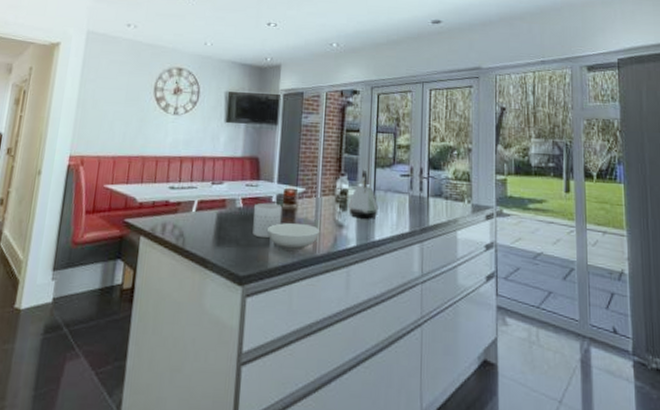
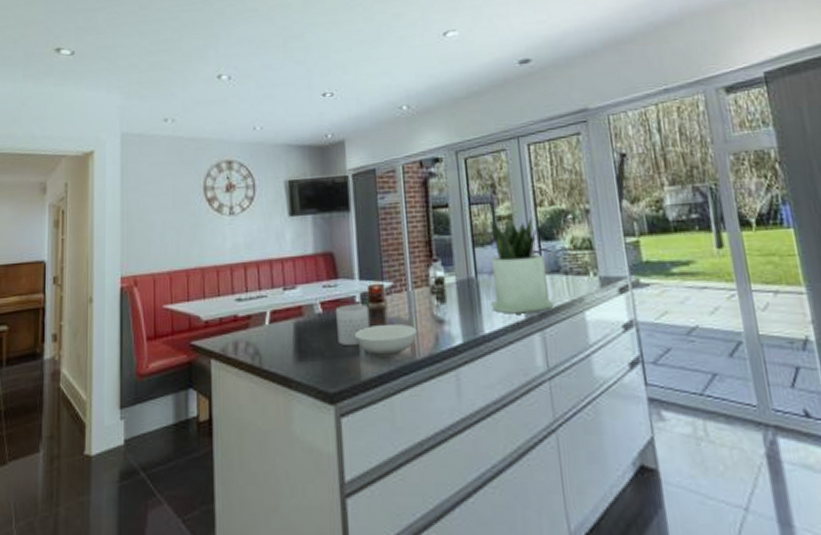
kettle: present [347,169,379,219] -> none [446,251,484,310]
planter: none [382,148,435,228] -> present [489,217,556,314]

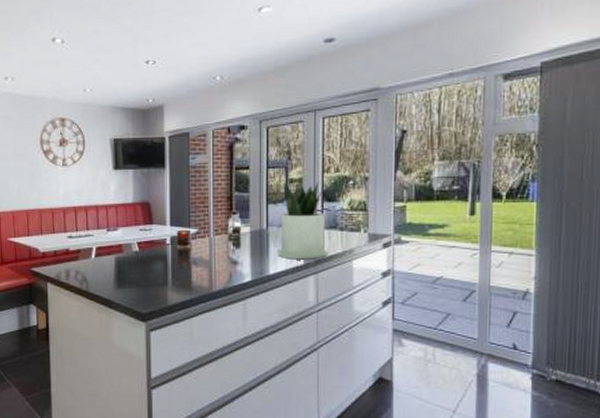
mug: present [335,304,371,345] -> none [149,245,177,277]
bowl: present [353,323,418,357] -> none [163,262,215,288]

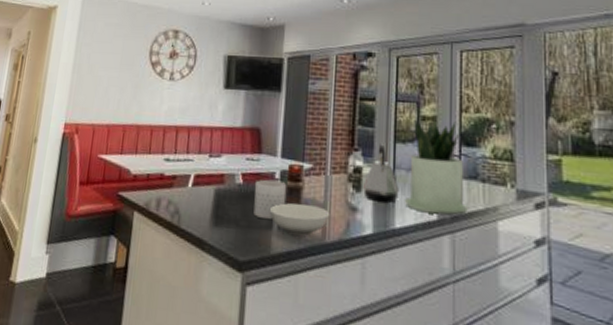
mug: none [149,245,177,277] -> present [253,179,287,219]
bowl: none [163,262,215,288] -> present [269,203,331,236]
kettle: none [241,206,272,254] -> present [362,144,399,203]

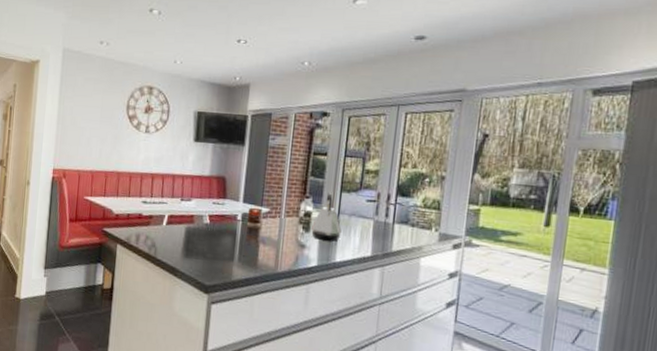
mug: present [253,179,287,219] -> none [218,220,247,253]
bowl: present [269,203,331,236] -> none [231,240,283,267]
planter: present [404,120,469,216] -> none [344,173,399,253]

